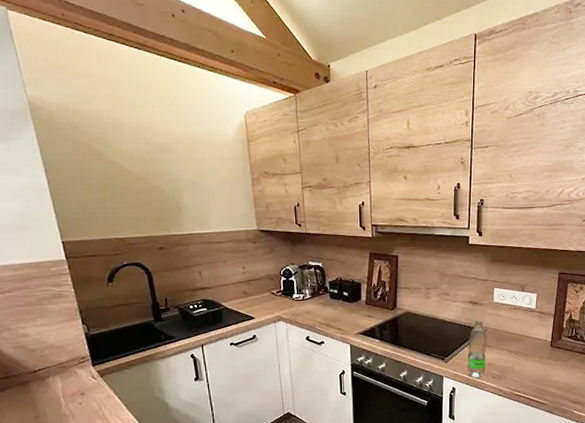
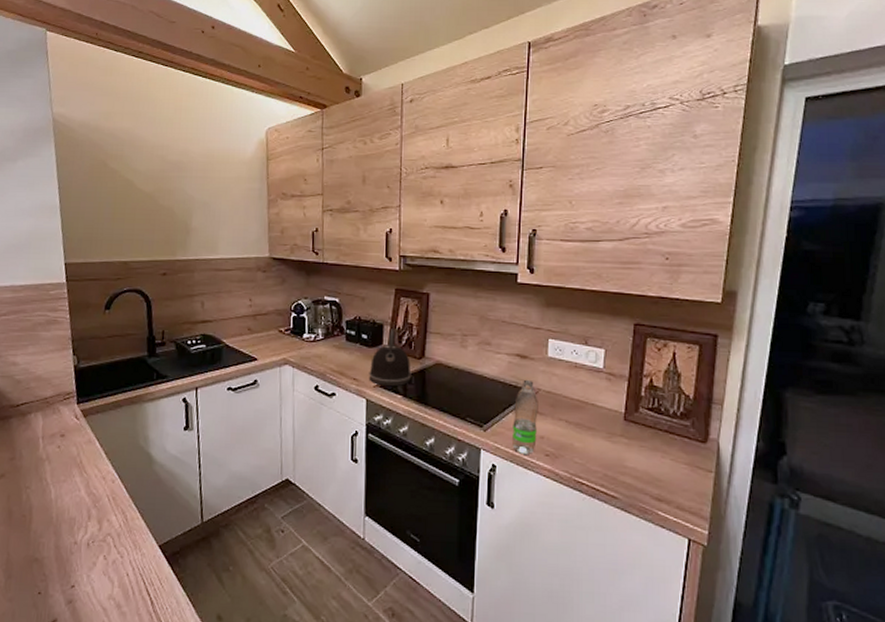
kettle: none [351,286,386,333] -> present [369,328,411,387]

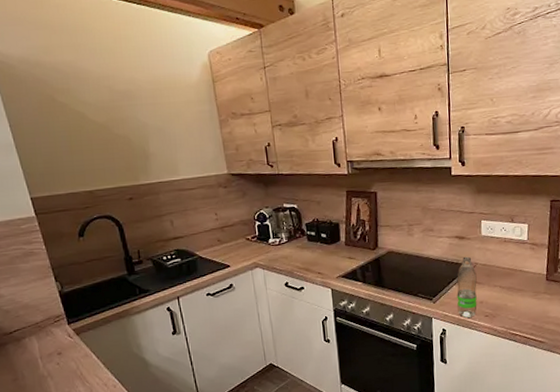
kettle: present [369,328,411,387] -> none [331,226,368,276]

